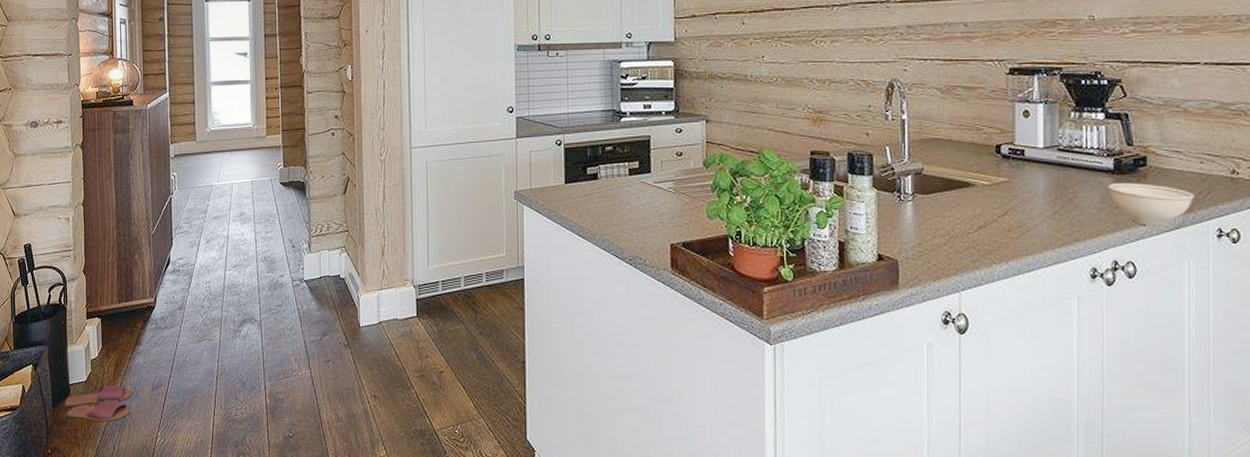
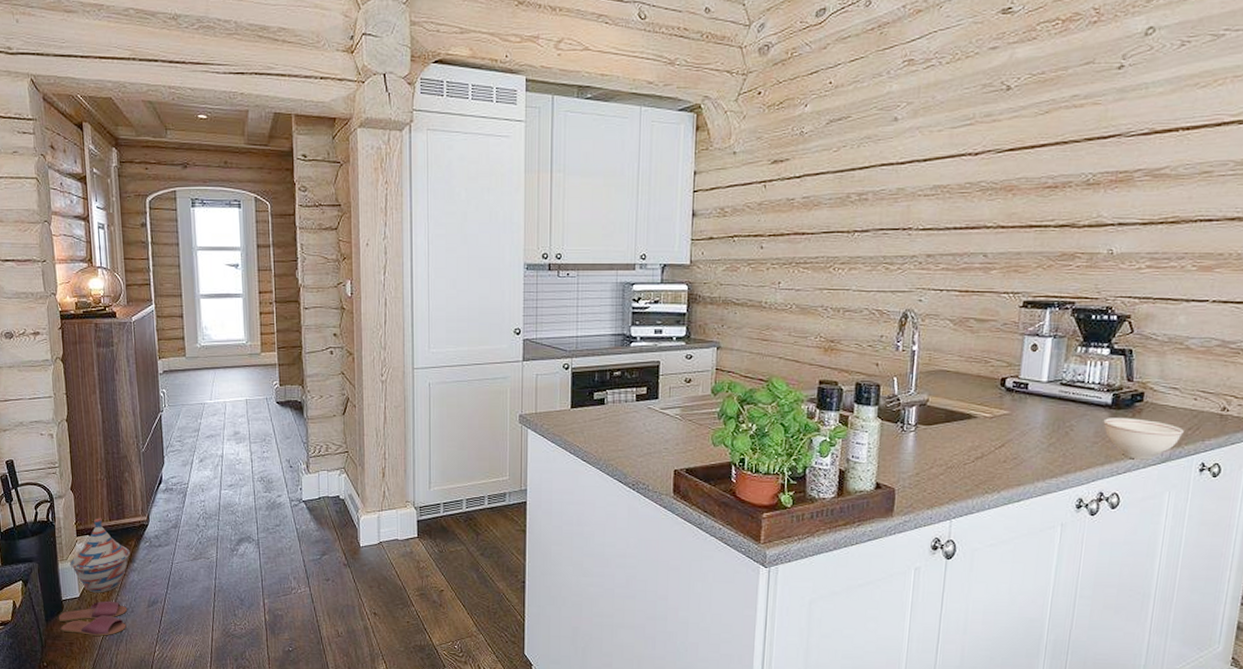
woven basket: none [78,300,137,377] -> present [70,518,131,593]

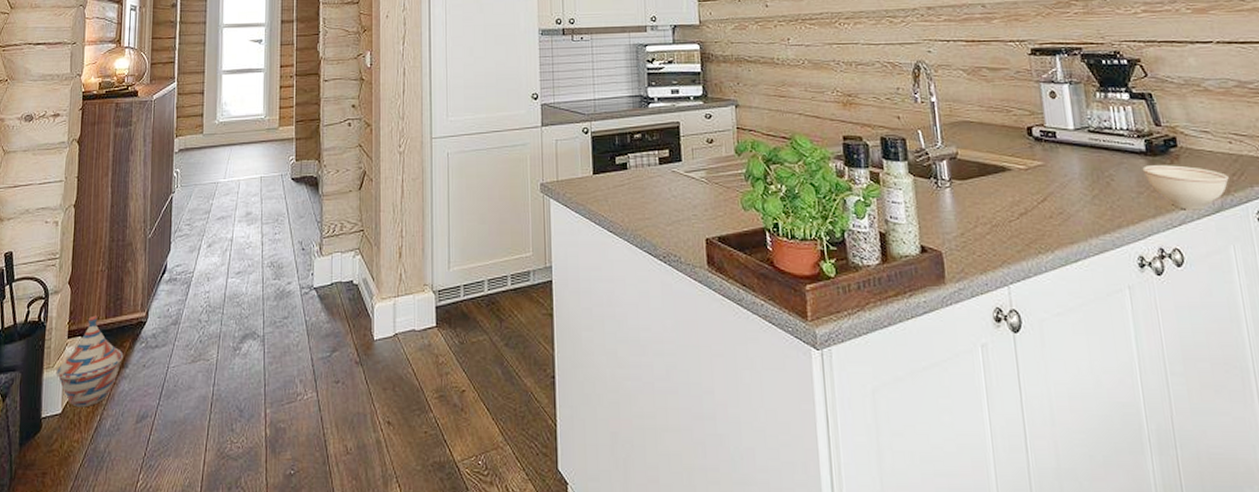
slippers: present [58,600,128,636] -> none [34,417,113,463]

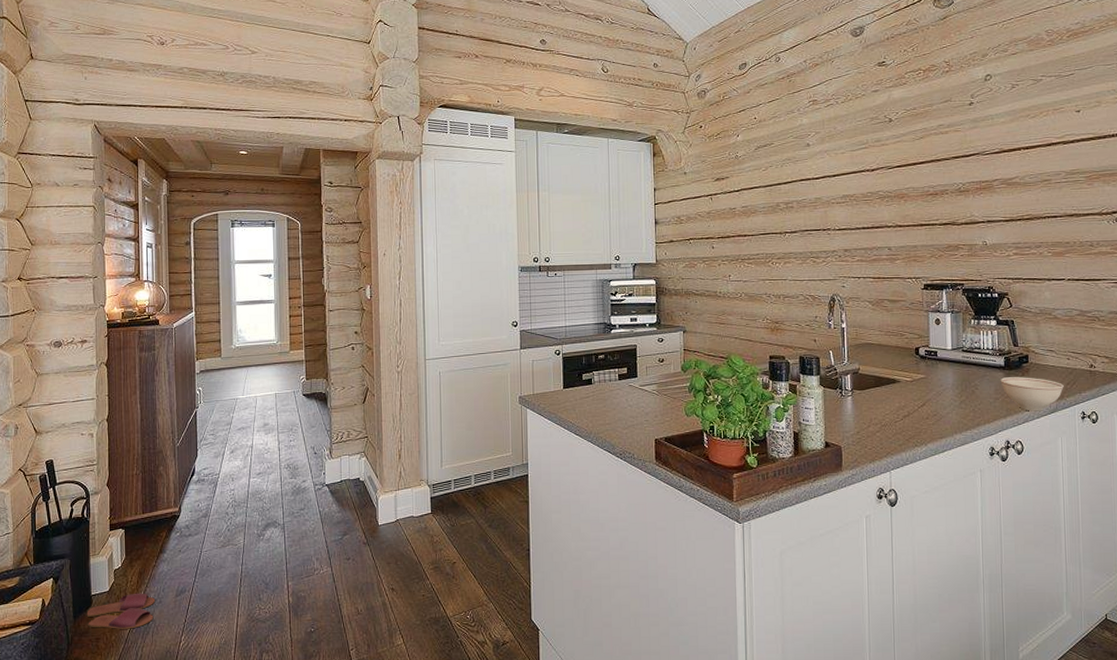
slippers: none [34,417,113,463] -> present [86,593,156,629]
woven basket: present [56,315,124,408] -> none [101,511,161,586]

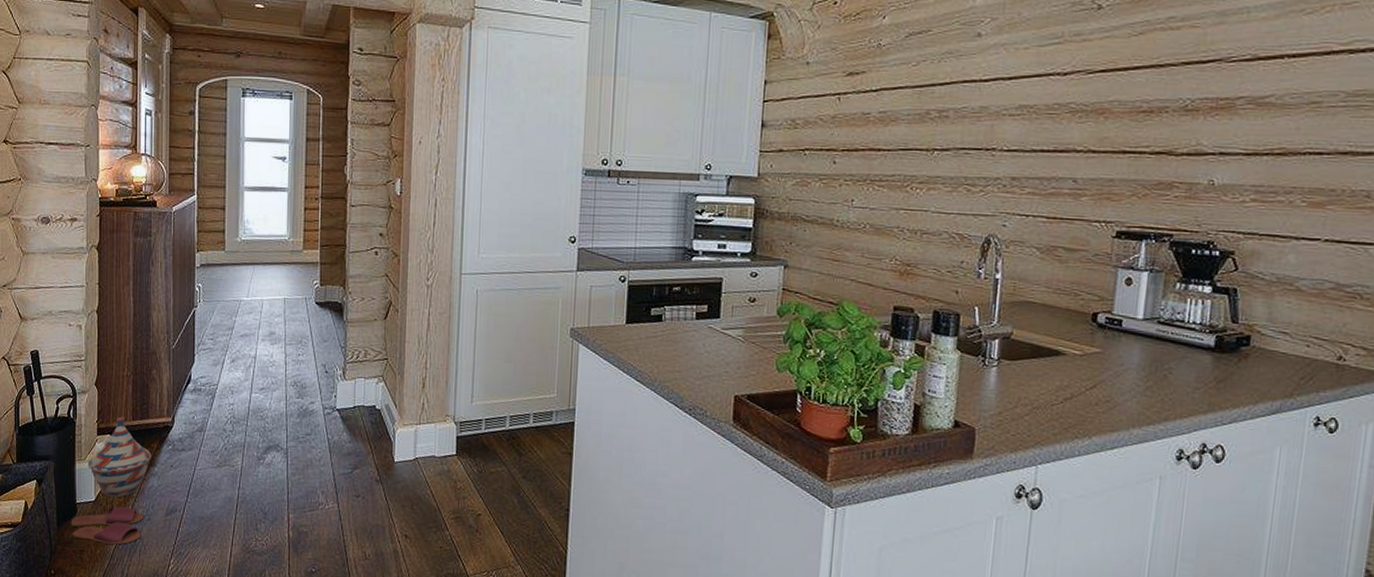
woven basket: none [101,511,161,586] -> present [87,416,152,498]
bowl: present [1000,377,1064,412] -> none [1205,362,1296,411]

